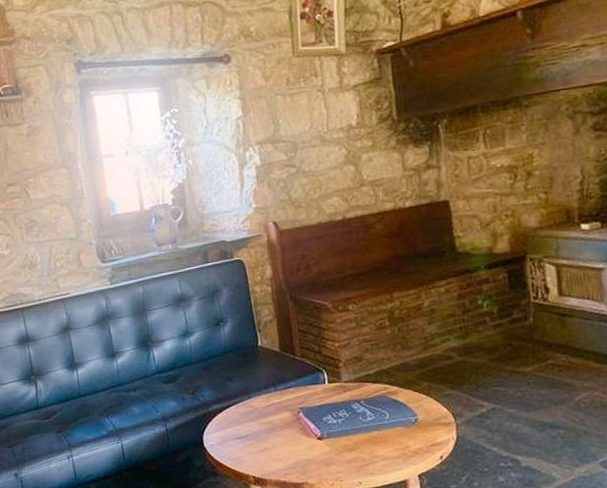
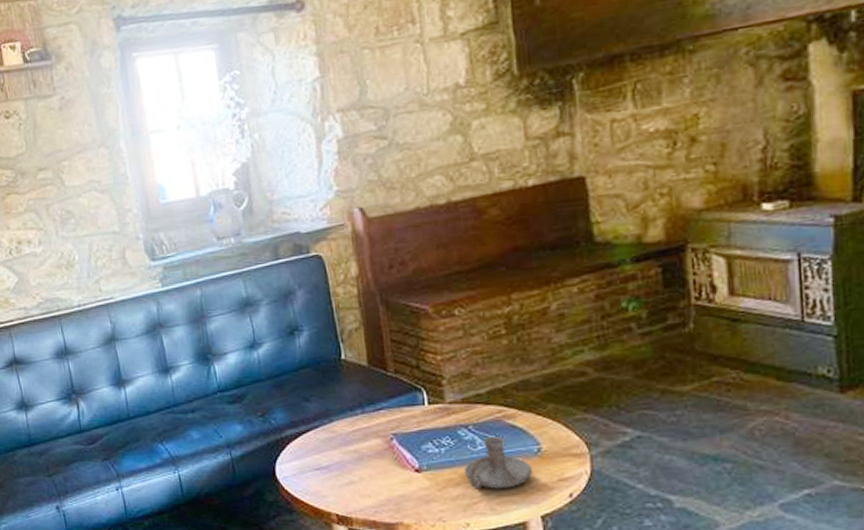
candle holder: none [356,409,411,454] -> present [463,437,532,490]

